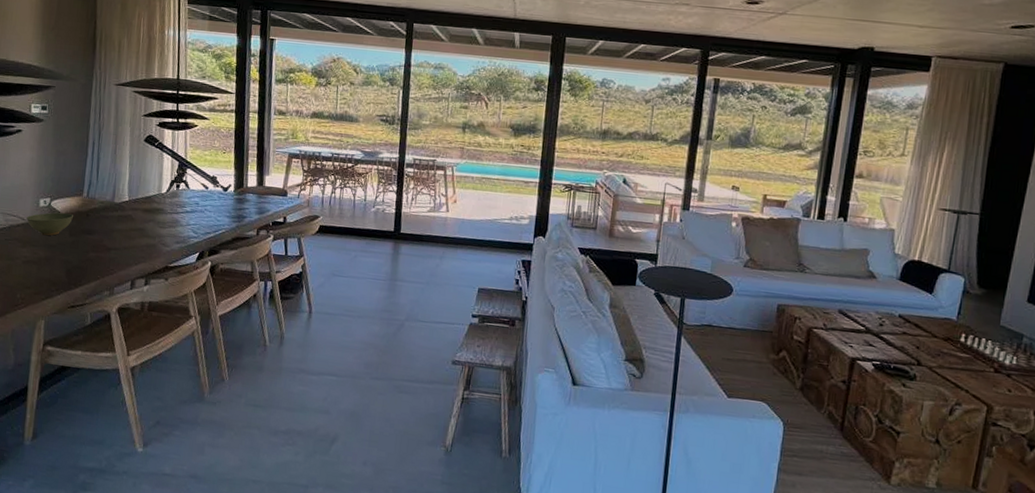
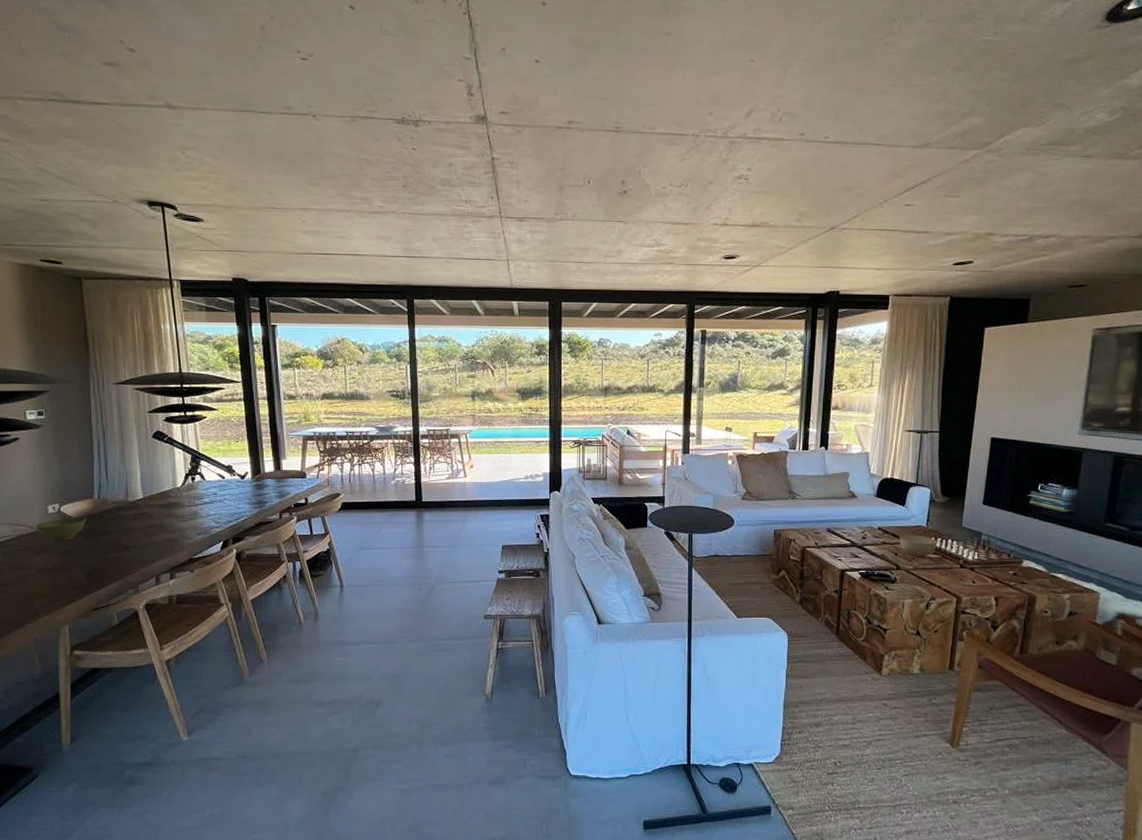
bowl: none [923,326,969,355] -> present [899,534,938,558]

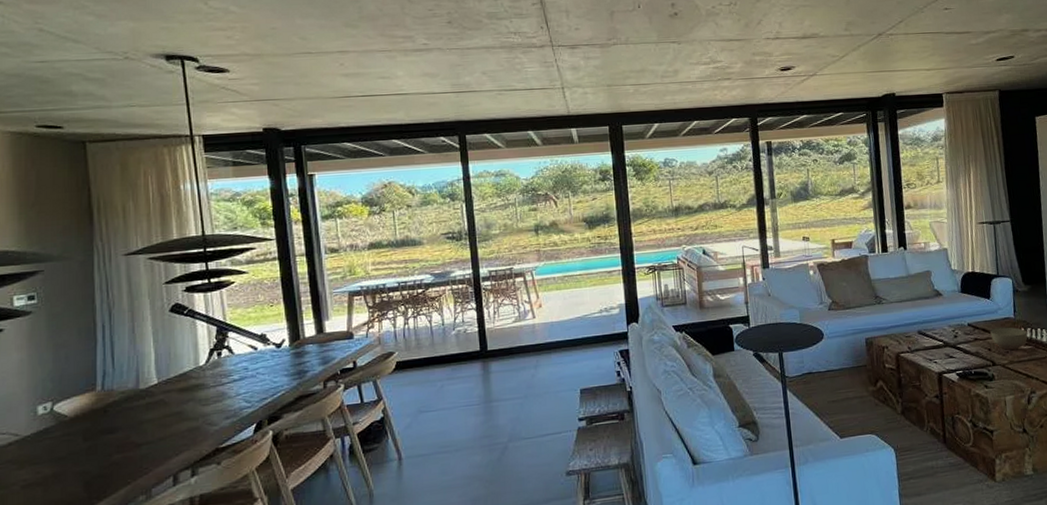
bowl: present [36,517,87,542] -> none [21,415,87,449]

